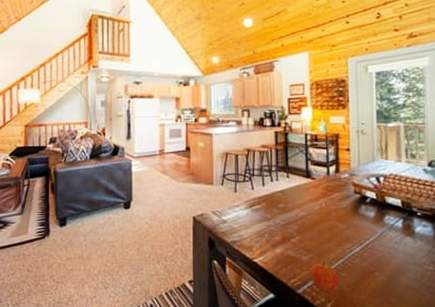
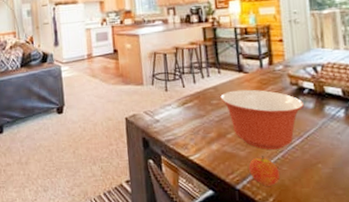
mixing bowl: none [287,195,365,257] -> present [220,89,304,150]

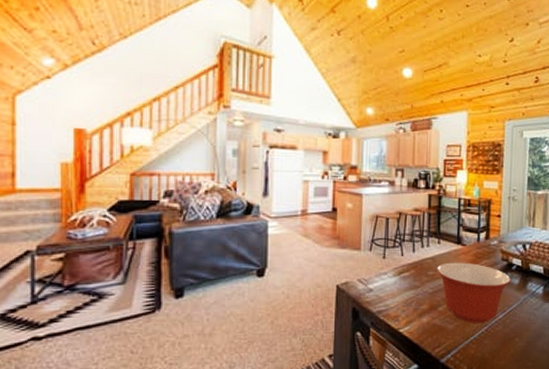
fruit: present [249,156,280,186] -> none [454,329,481,360]

